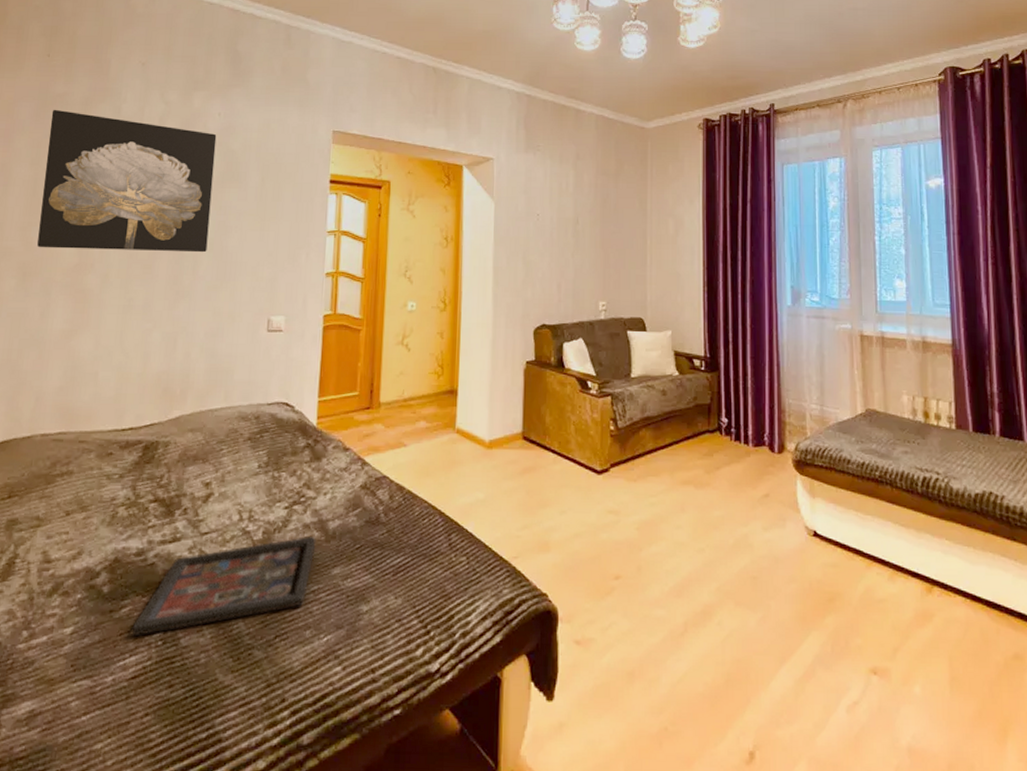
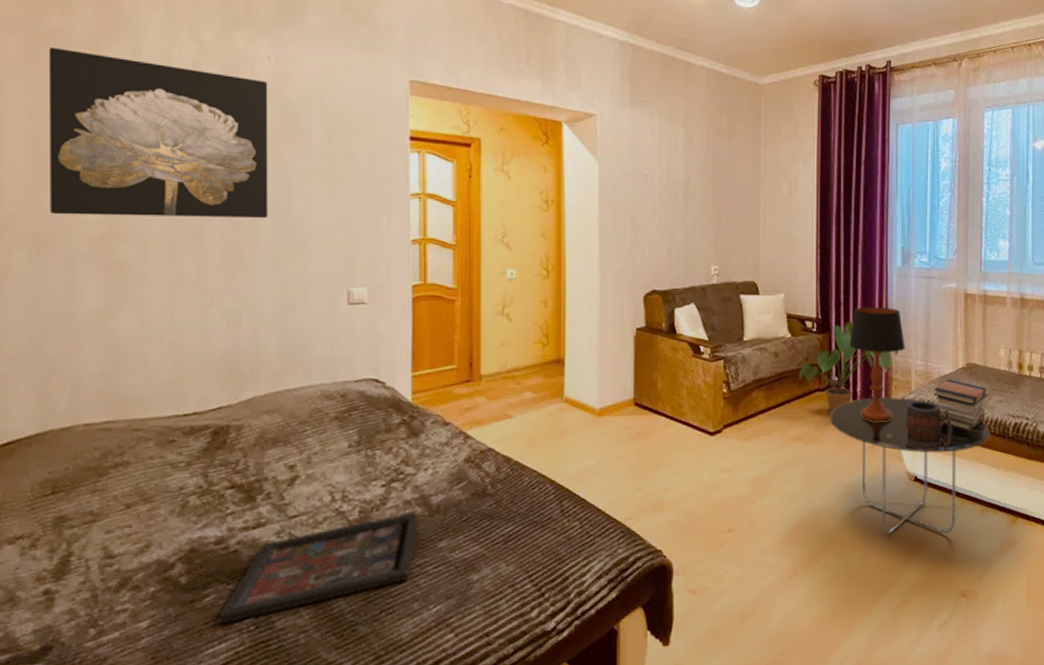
house plant: none [687,361,792,458] -> present [798,322,899,414]
side table: none [720,441,896,599] -> present [830,397,990,535]
table lamp: none [739,346,799,469] -> present [849,307,906,422]
mug: none [801,448,853,501] -> present [905,401,952,449]
book stack: none [831,426,892,484] -> present [933,379,988,431]

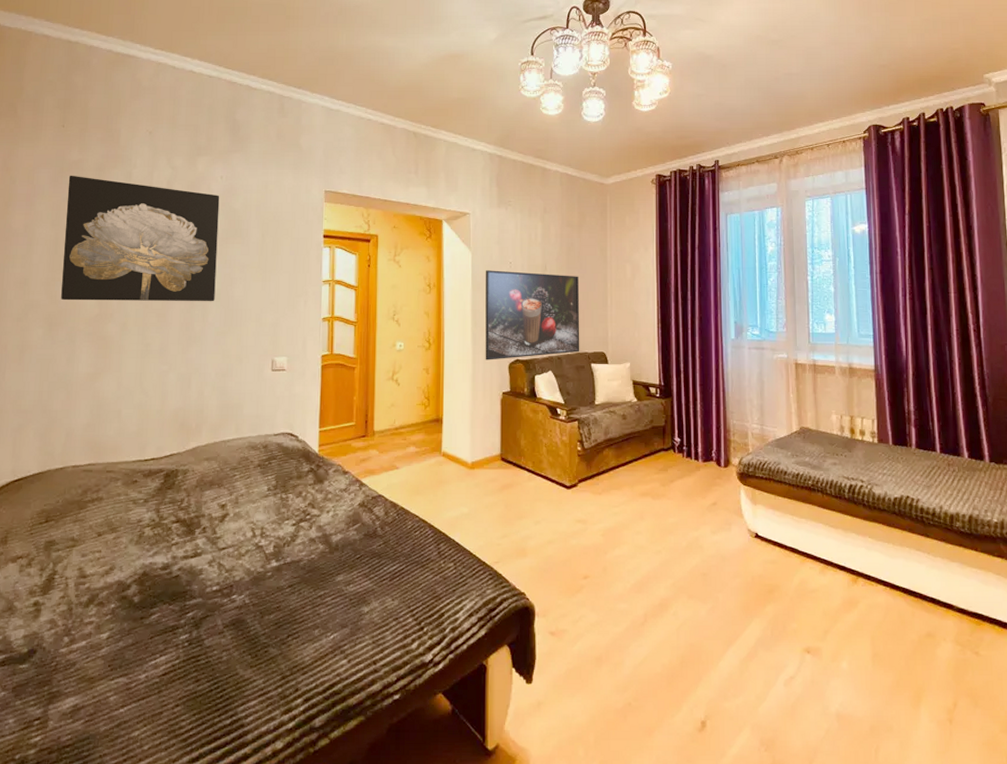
decorative tray: present [217,513,419,624] -> none [159,549,321,639]
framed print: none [615,184,728,291] -> present [485,270,580,360]
house plant: present [798,322,899,414] -> none [644,388,736,472]
side table: present [830,397,990,535] -> none [674,457,827,590]
table lamp: present [849,307,906,422] -> none [690,375,742,481]
mug: present [905,401,952,449] -> none [744,462,789,507]
book stack: present [933,379,988,431] -> none [770,442,823,491]

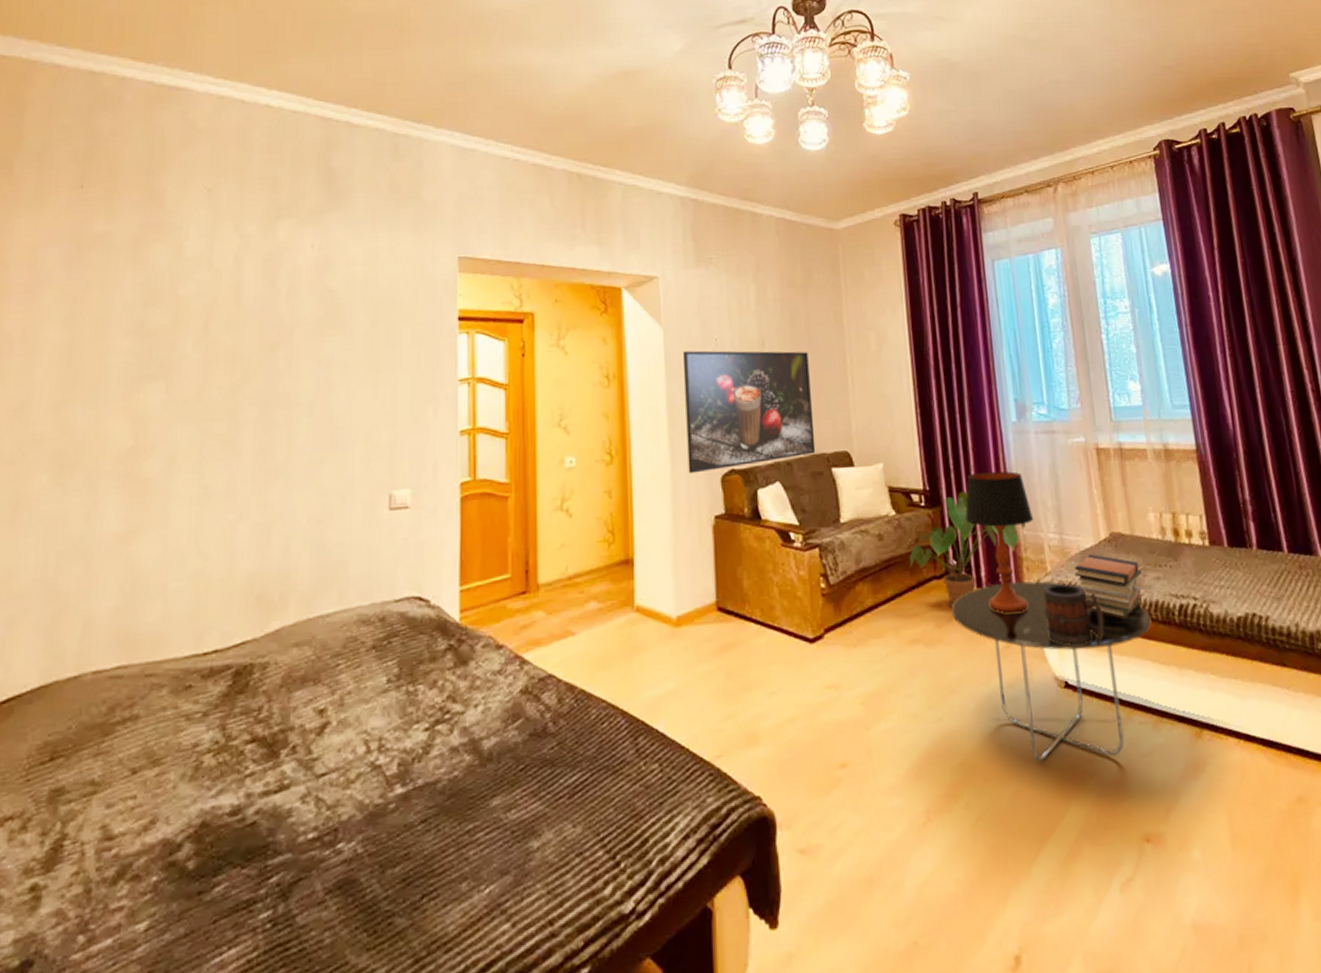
wall art: present [61,175,220,302] -> none [77,253,310,431]
house plant: none [644,388,736,472] -> present [909,491,1026,608]
side table: none [674,457,827,590] -> present [951,581,1152,762]
table lamp: none [690,375,742,481] -> present [965,471,1034,614]
mug: none [744,462,789,507] -> present [1043,583,1104,645]
book stack: none [770,442,823,491] -> present [1074,554,1143,619]

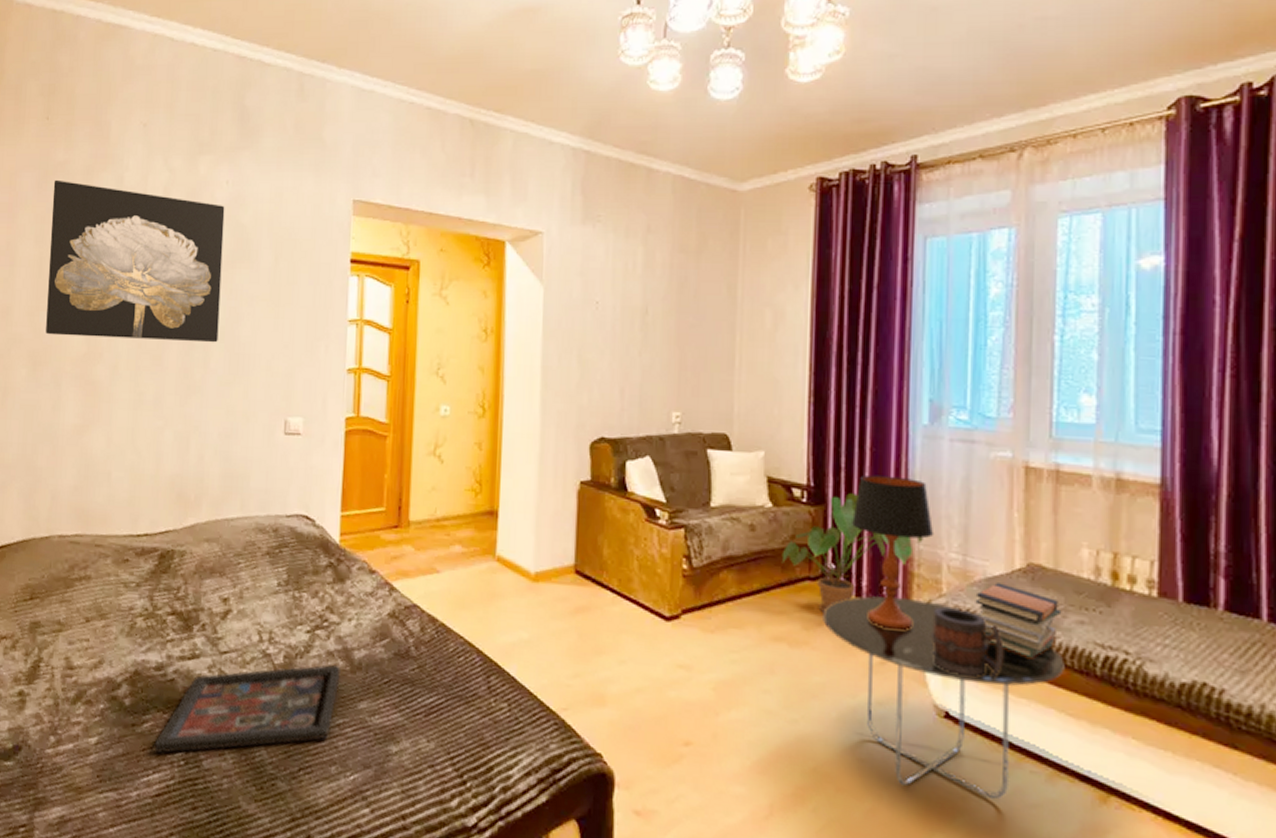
wall art: none [77,253,310,431] -> present [46,179,225,343]
decorative tray: none [227,762,468,923] -> present [152,665,341,754]
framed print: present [684,350,816,474] -> none [558,312,694,437]

